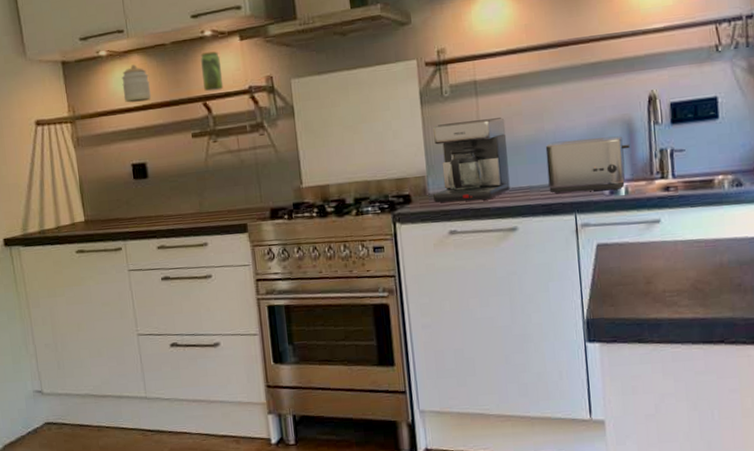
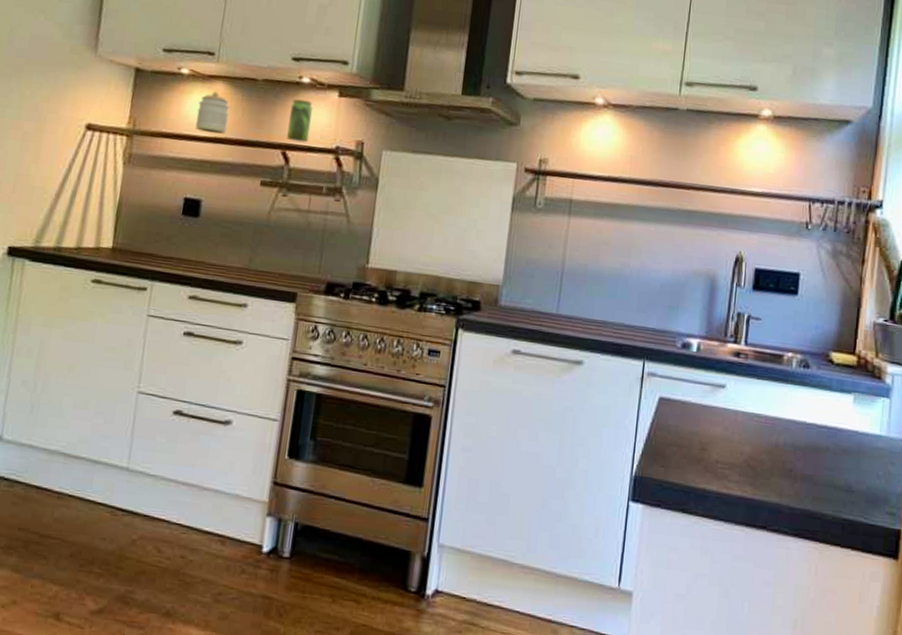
coffee maker: present [432,117,510,203] -> none [504,235,593,326]
toaster: present [545,136,630,194] -> none [622,280,710,344]

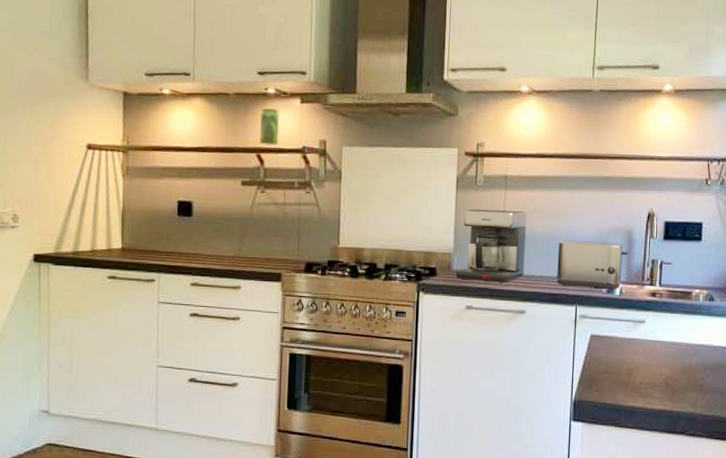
jar: present [195,91,230,134] -> none [180,107,208,144]
coffee maker: none [504,235,593,326] -> present [456,209,527,283]
toaster: none [622,280,710,344] -> present [556,240,628,289]

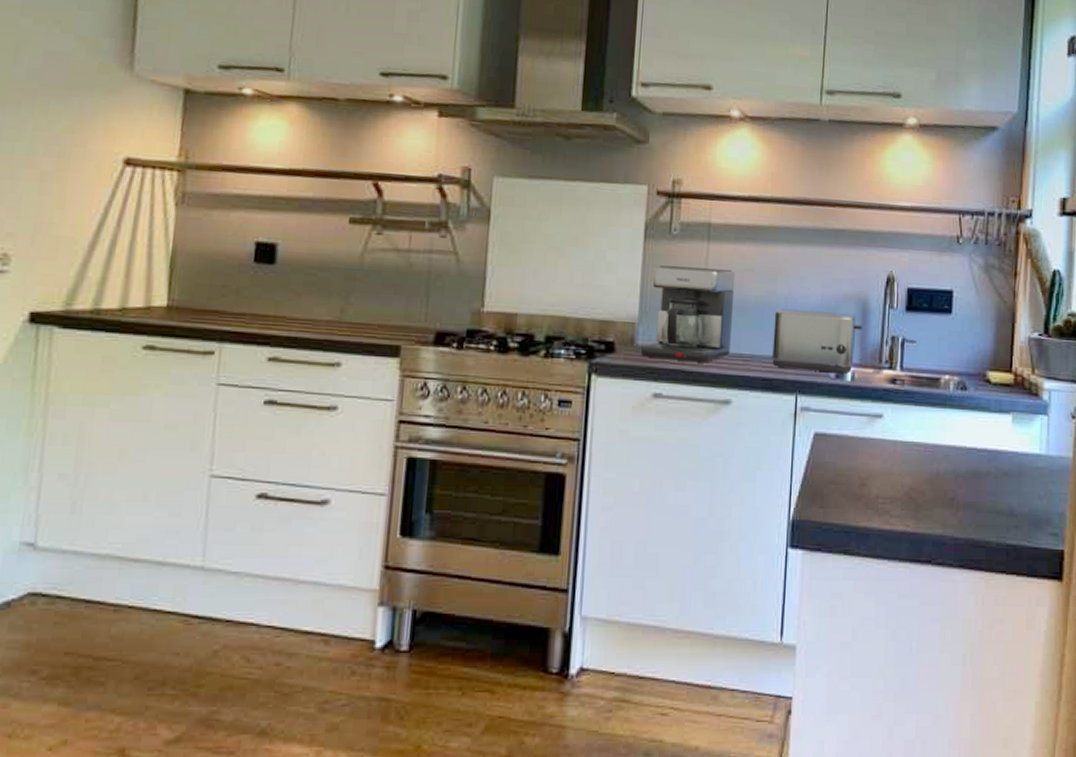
jar: present [259,107,279,146] -> none [378,120,408,172]

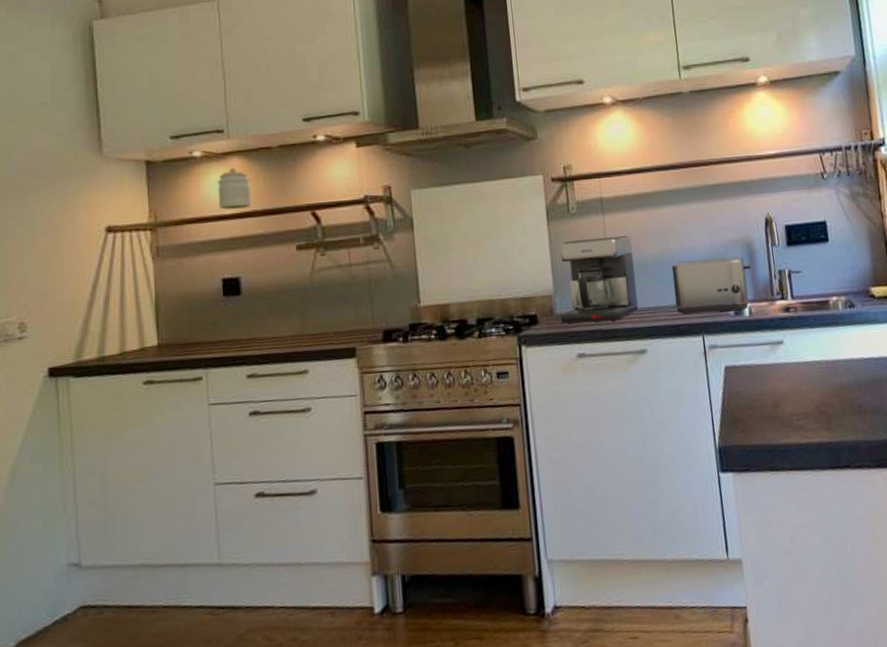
jar: none [264,115,306,165] -> present [217,167,252,210]

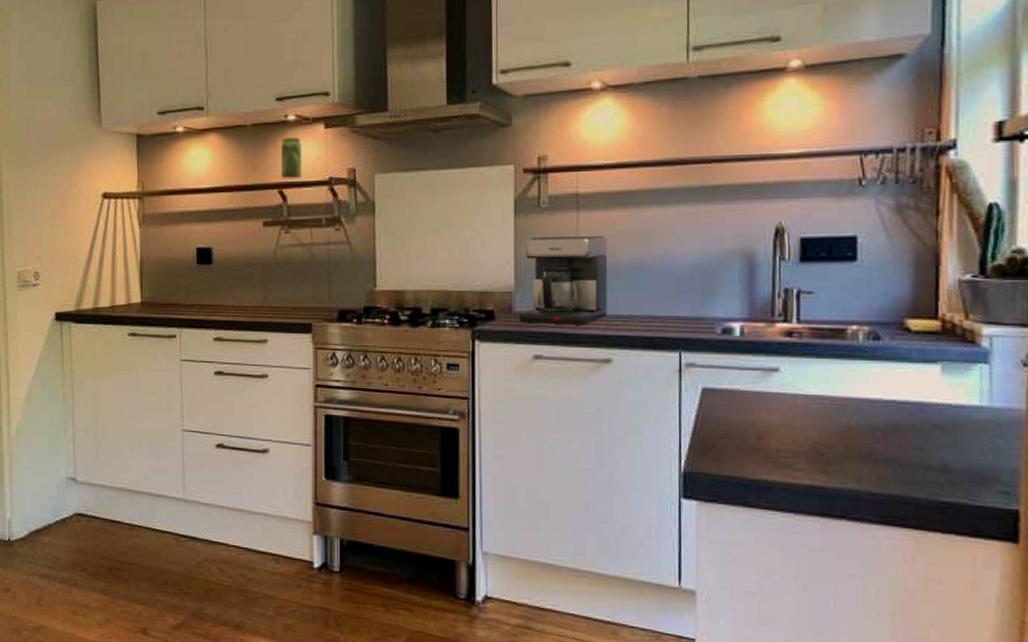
jar: present [217,167,252,210] -> none [196,144,226,183]
jar: none [310,157,336,201] -> present [280,136,302,180]
toaster: present [671,256,751,315] -> none [650,268,749,329]

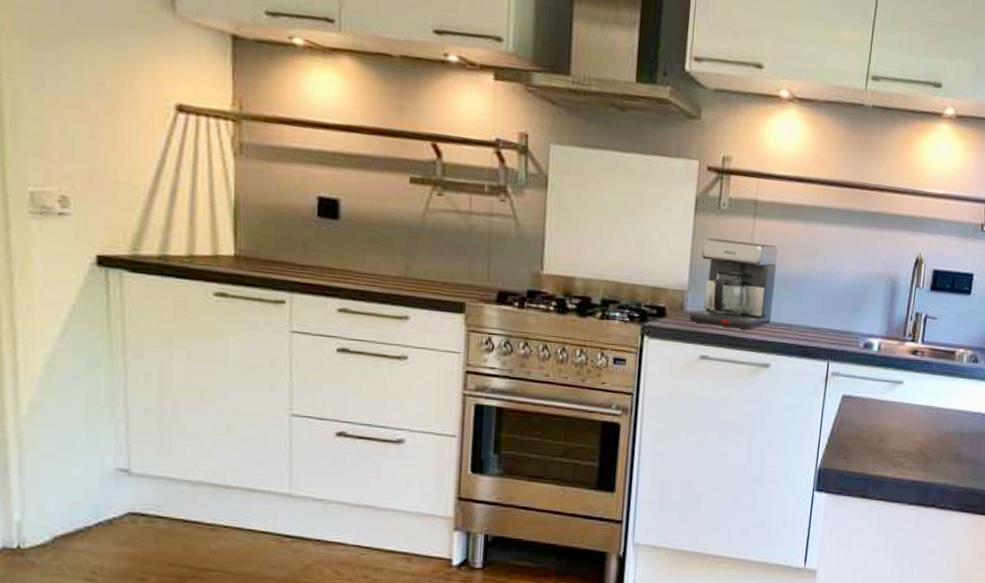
jar: present [280,136,302,180] -> none [435,80,464,134]

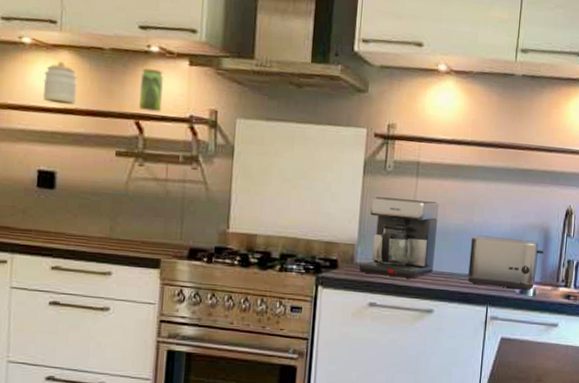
jar: none [320,68,362,121] -> present [42,61,77,105]
jar: none [435,80,464,134] -> present [139,67,163,113]
toaster: none [807,283,891,344] -> present [467,235,544,290]

